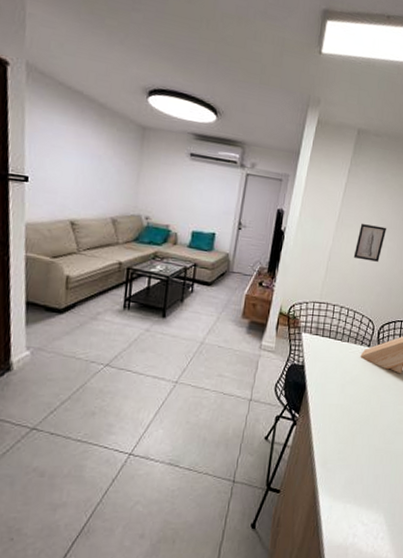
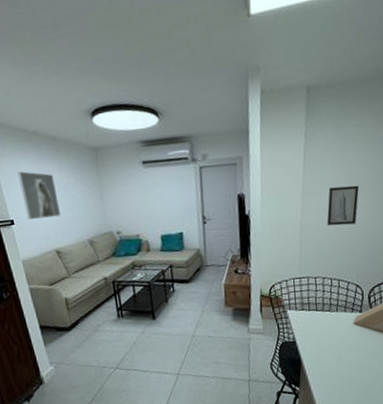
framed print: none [46,127,90,186] -> present [17,171,60,219]

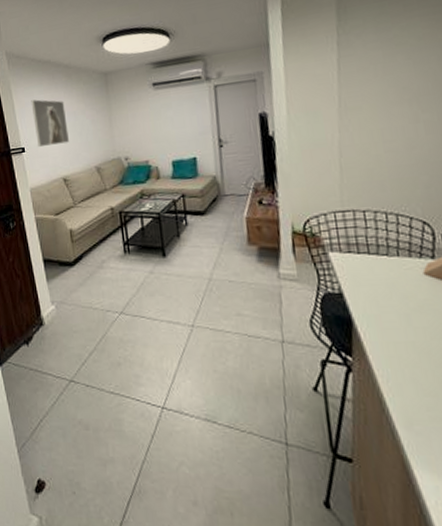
wall art: present [326,185,359,226] -> none [372,96,415,147]

